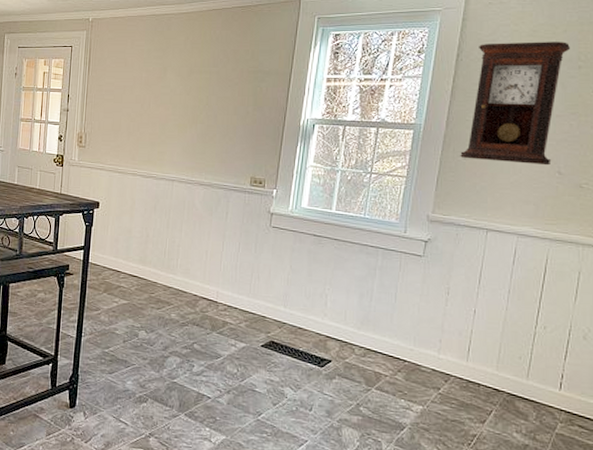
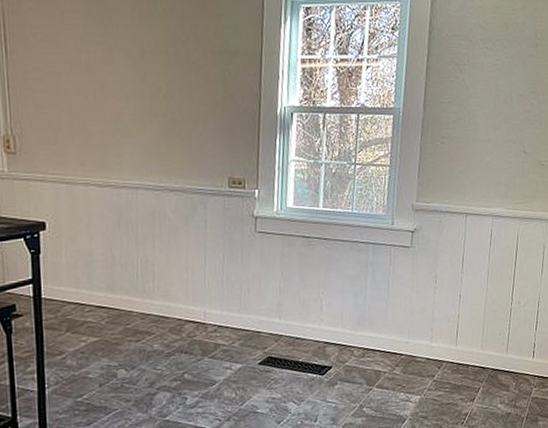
pendulum clock: present [460,42,570,166] -> none [438,18,528,146]

